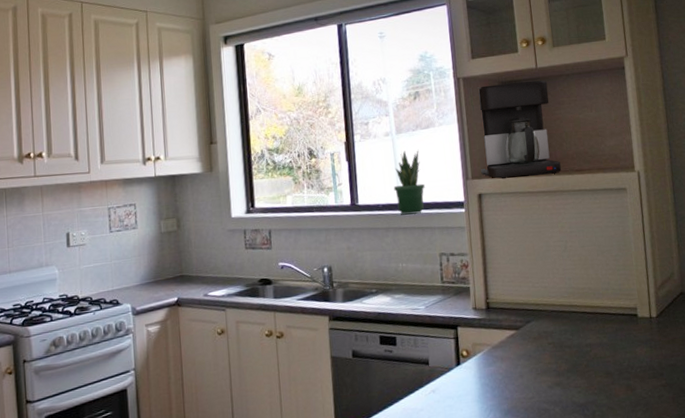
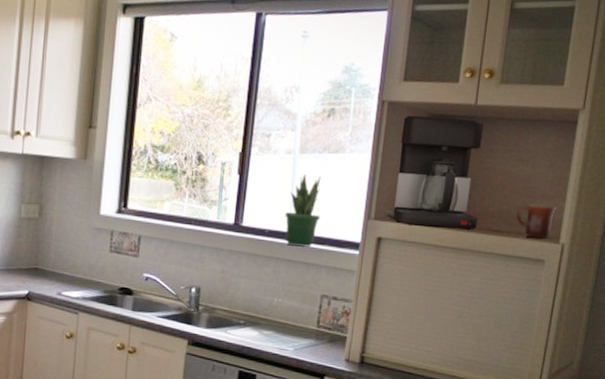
mug: none [592,139,625,171] -> present [516,203,556,239]

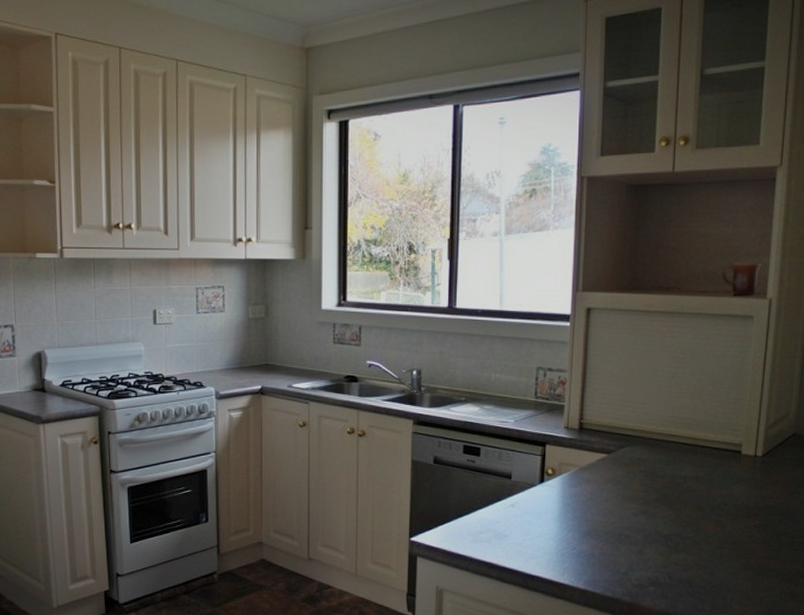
planter: present [284,173,321,247] -> none [496,253,530,323]
coffee maker: present [386,115,484,230] -> none [594,186,683,295]

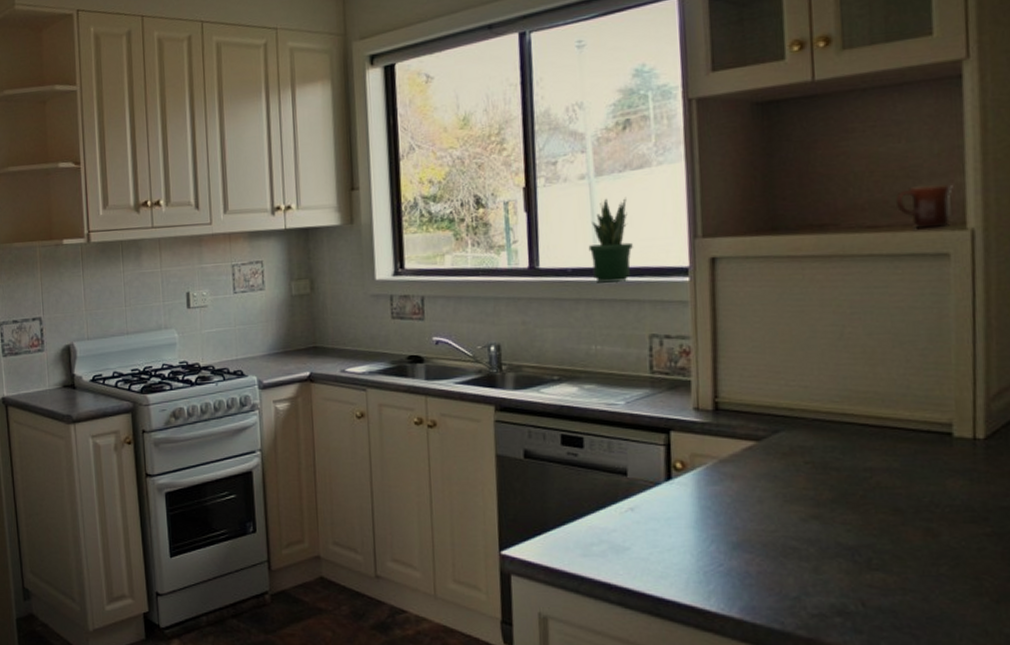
planter: none [496,253,530,323] -> present [588,196,633,283]

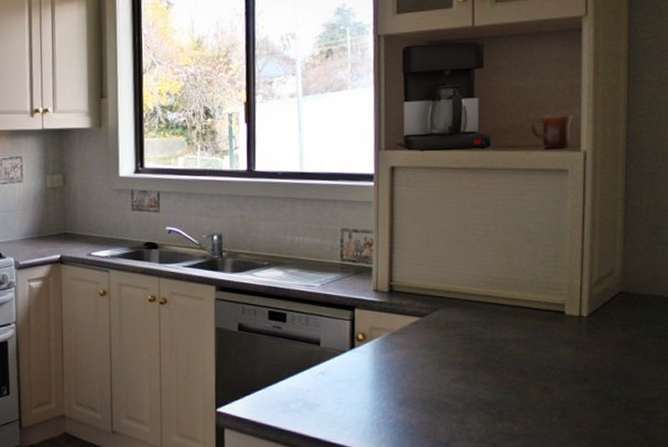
planter: present [588,196,633,283] -> none [295,113,331,185]
coffee maker: none [717,98,843,238] -> present [396,40,491,152]

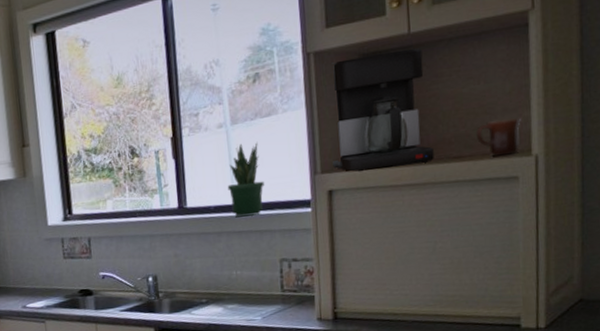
planter: none [295,113,331,185] -> present [227,141,264,217]

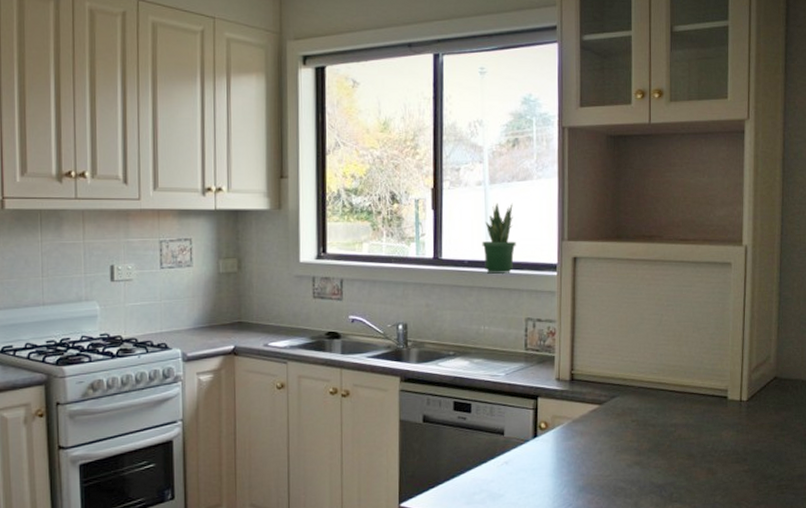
coffee maker: present [331,48,434,172] -> none [579,137,665,243]
mug: present [476,116,521,156] -> none [700,210,735,243]

